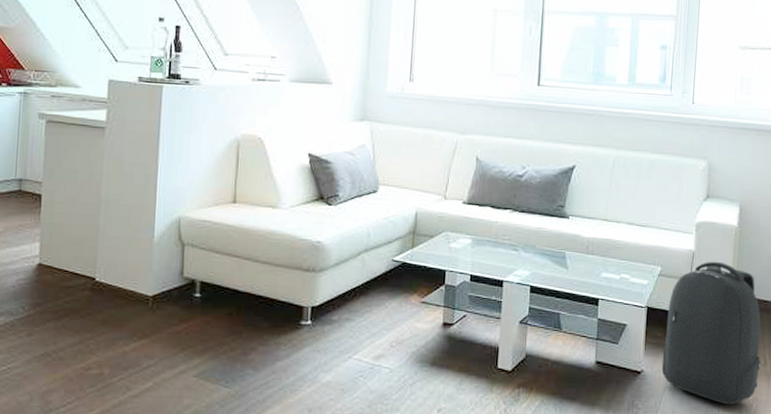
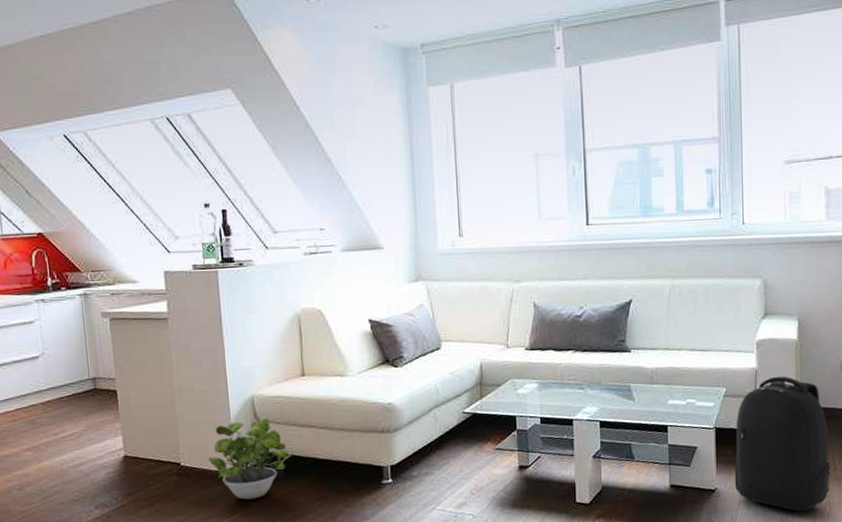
potted plant: none [125,241,212,325] -> present [209,417,292,500]

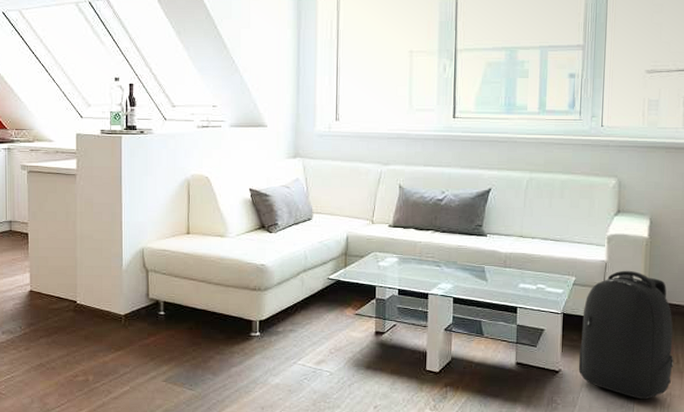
potted plant: present [209,417,292,500] -> none [101,268,174,339]

